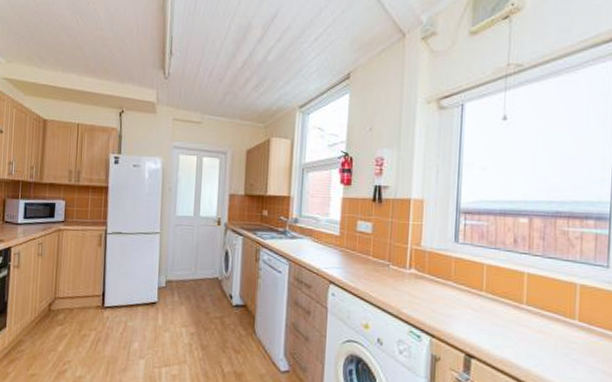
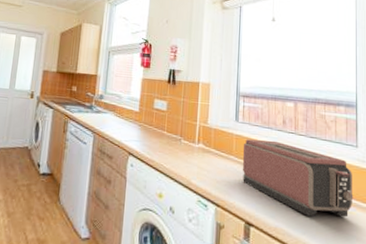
toaster: none [462,262,601,348] -> present [242,139,354,218]

